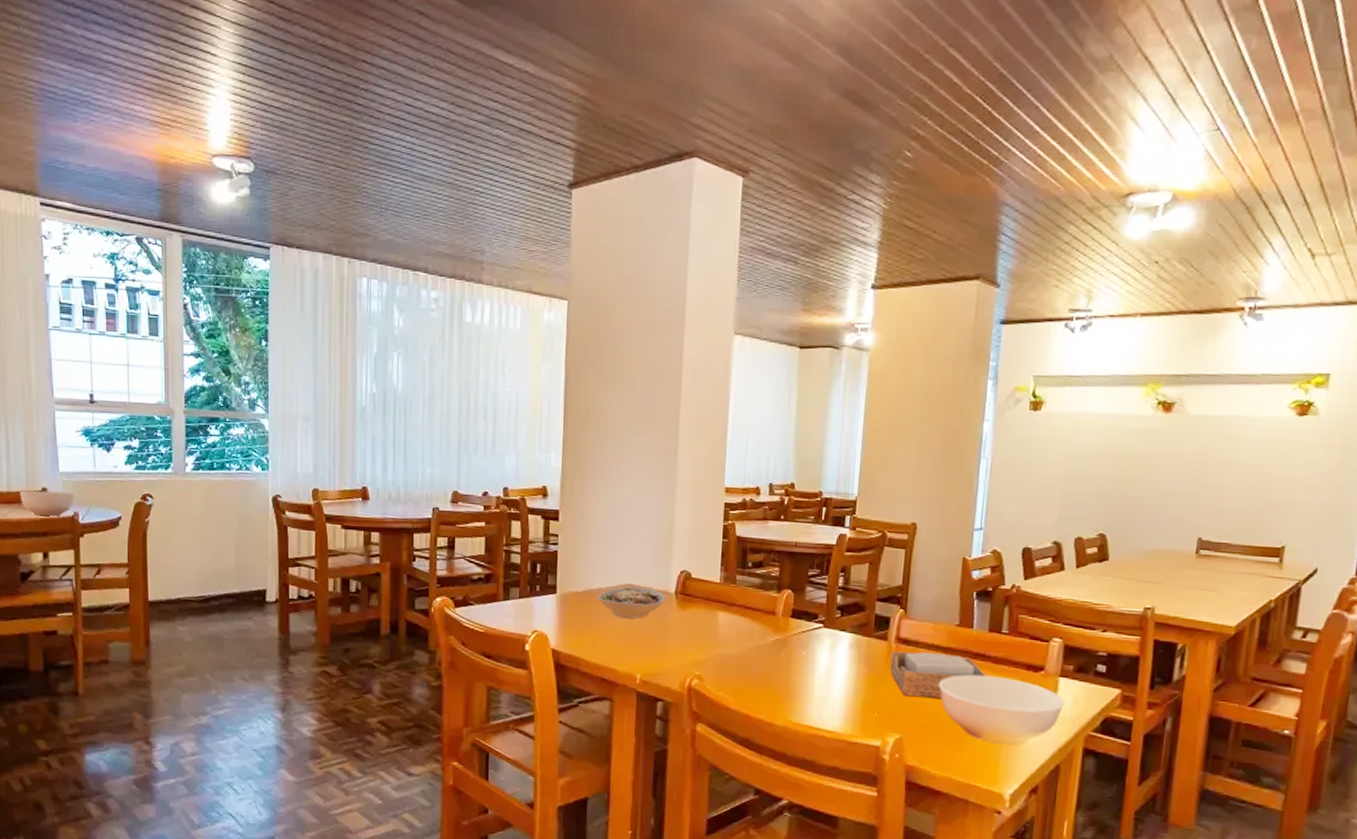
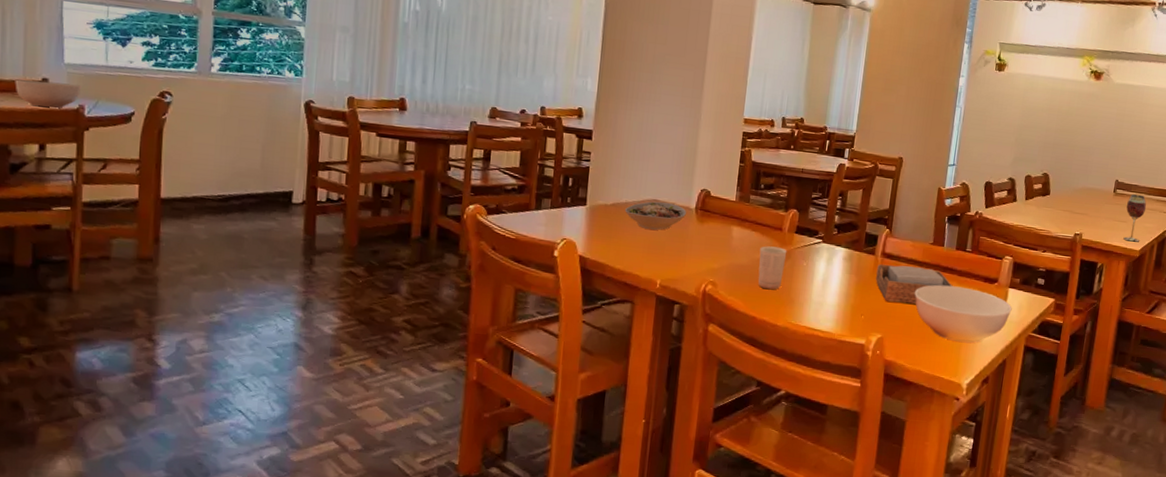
cup: none [750,633,783,684] -> present [758,246,787,290]
wineglass: none [1211,554,1243,616] -> present [1123,193,1147,242]

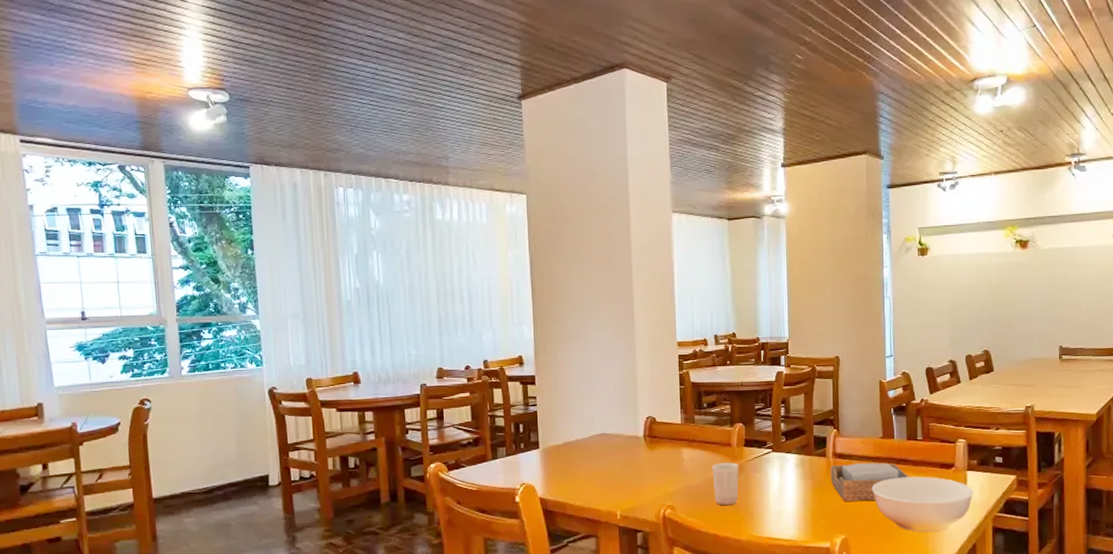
bowl: present [15,79,82,108] -> none [14,405,72,430]
salad: present [624,201,686,231] -> none [576,435,635,464]
wineglass: present [1123,193,1147,242] -> none [1075,357,1096,406]

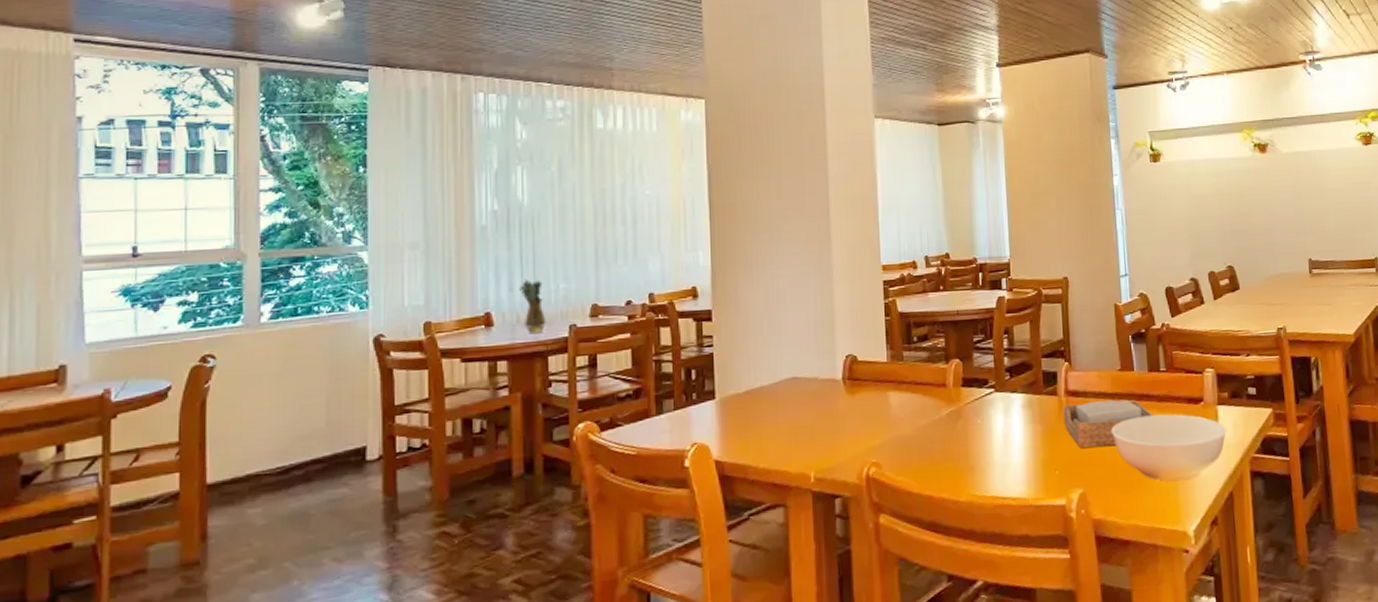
vase: none [380,346,402,391] -> present [520,279,546,334]
cup: present [712,462,739,506] -> none [924,406,957,460]

